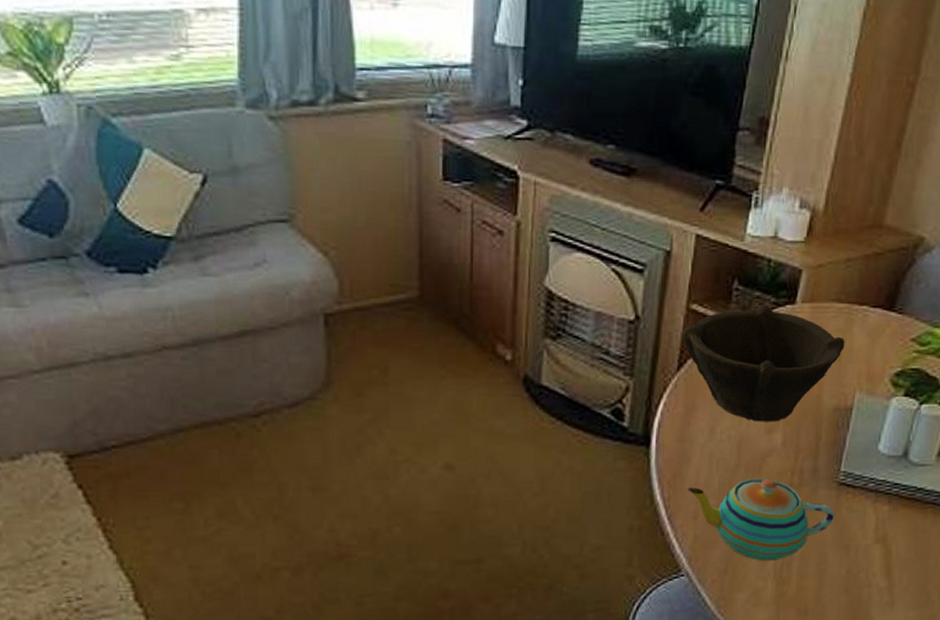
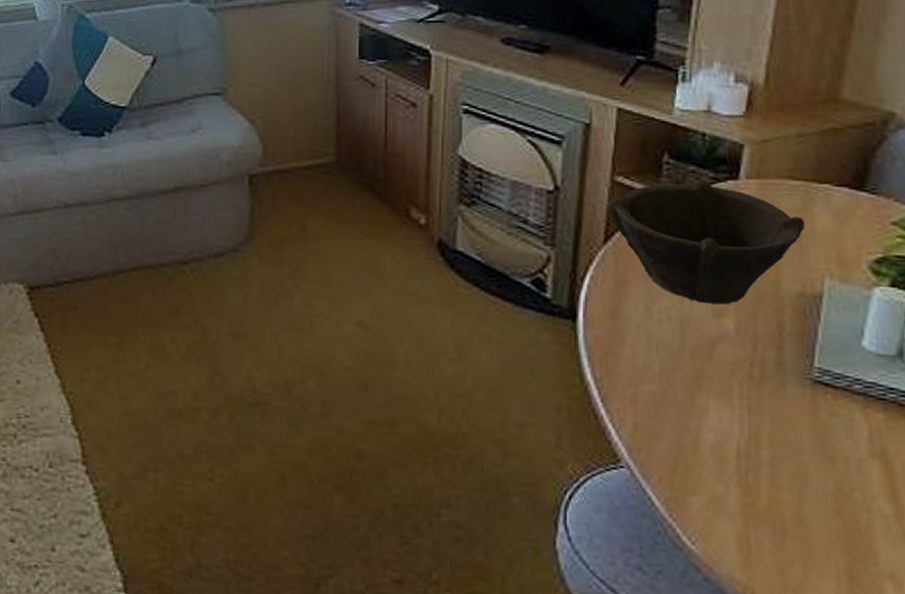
teapot: present [688,478,835,561] -> none [623,365,812,464]

